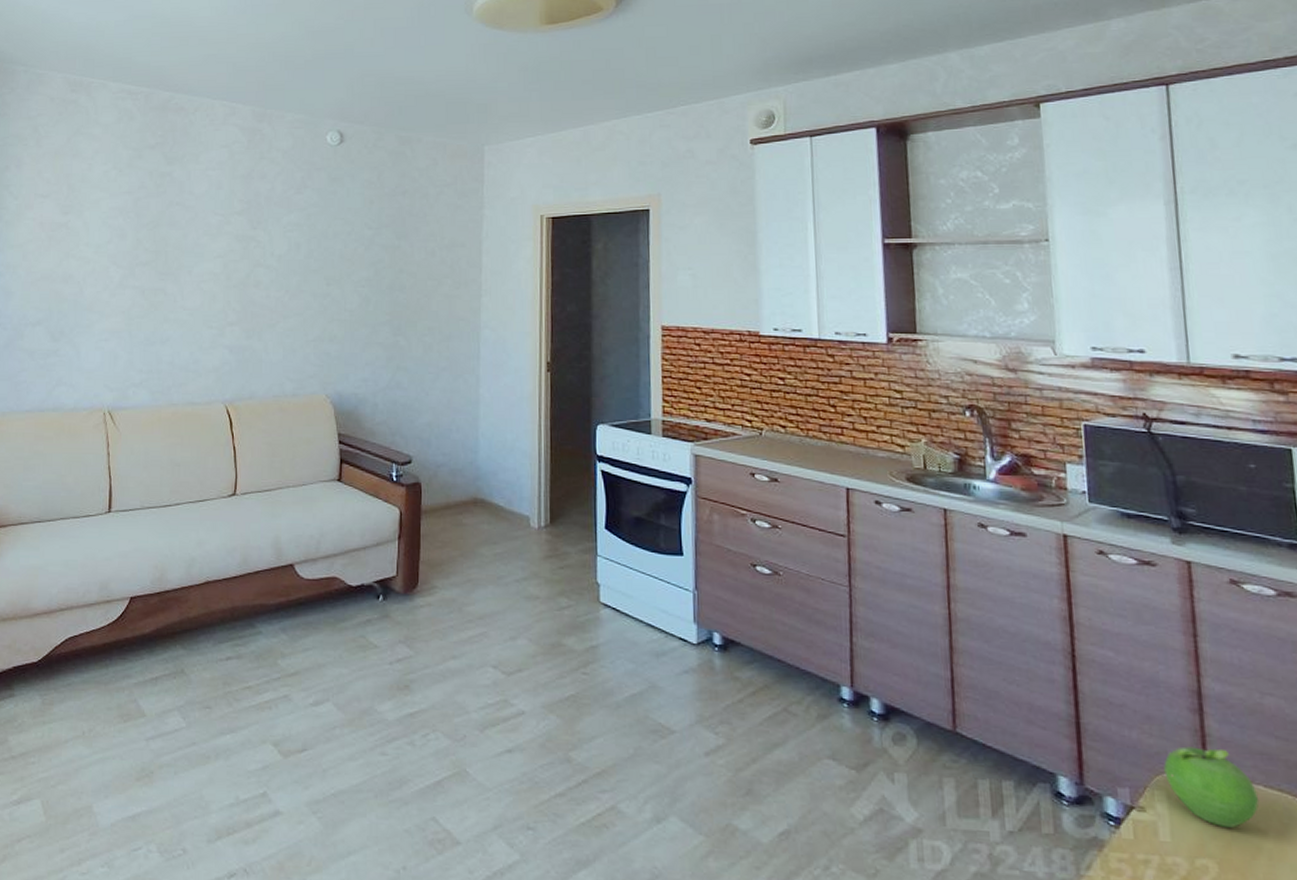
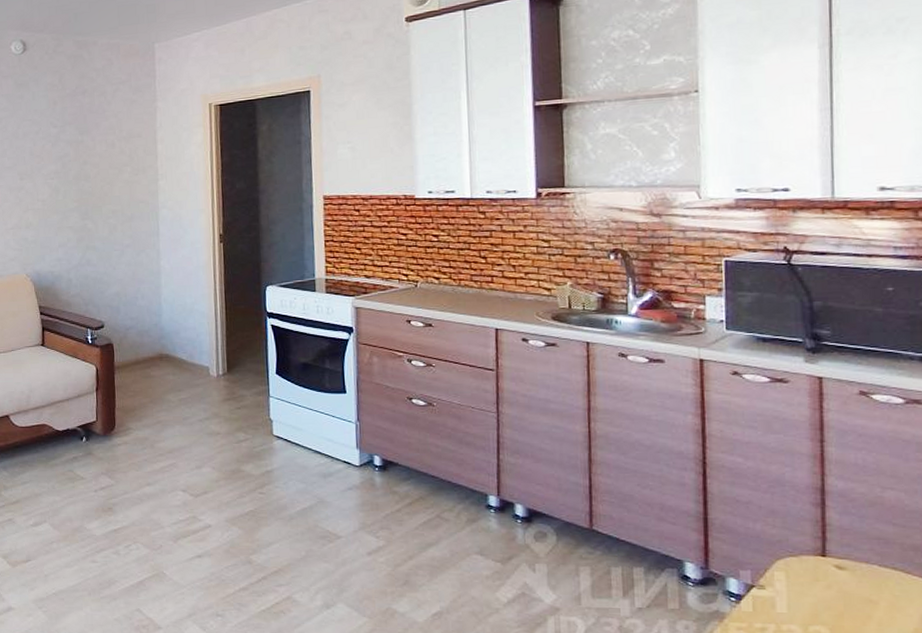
fruit: present [1164,746,1260,828] -> none [784,535,873,600]

